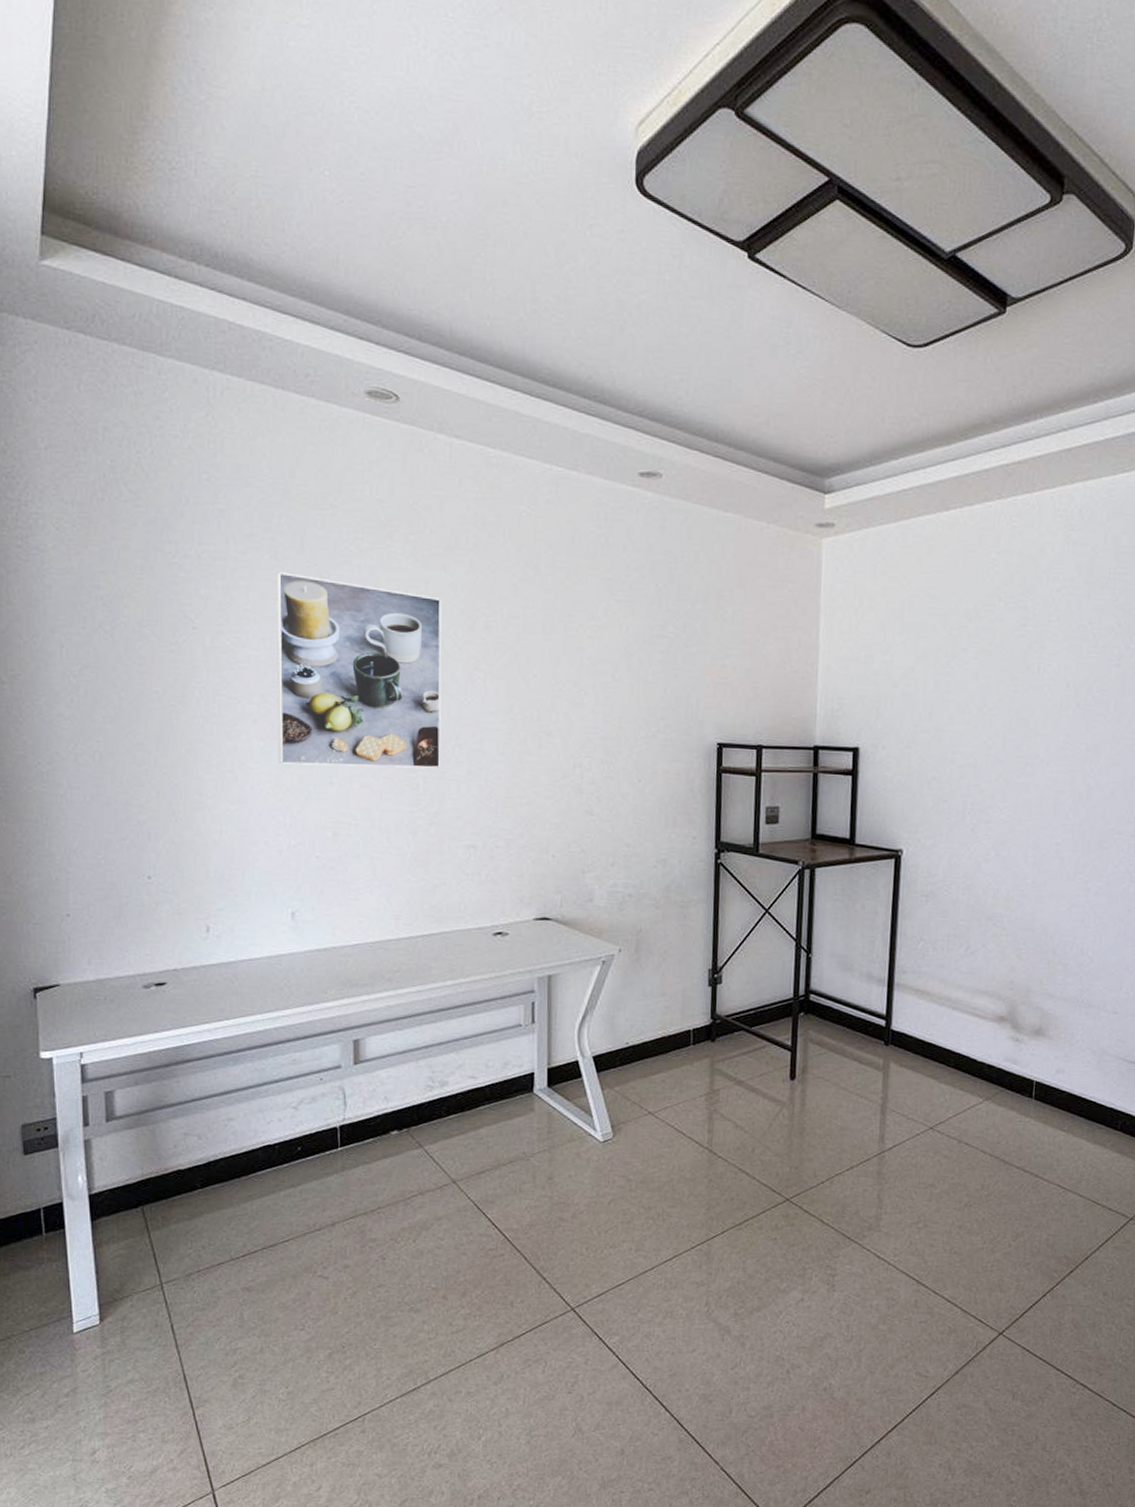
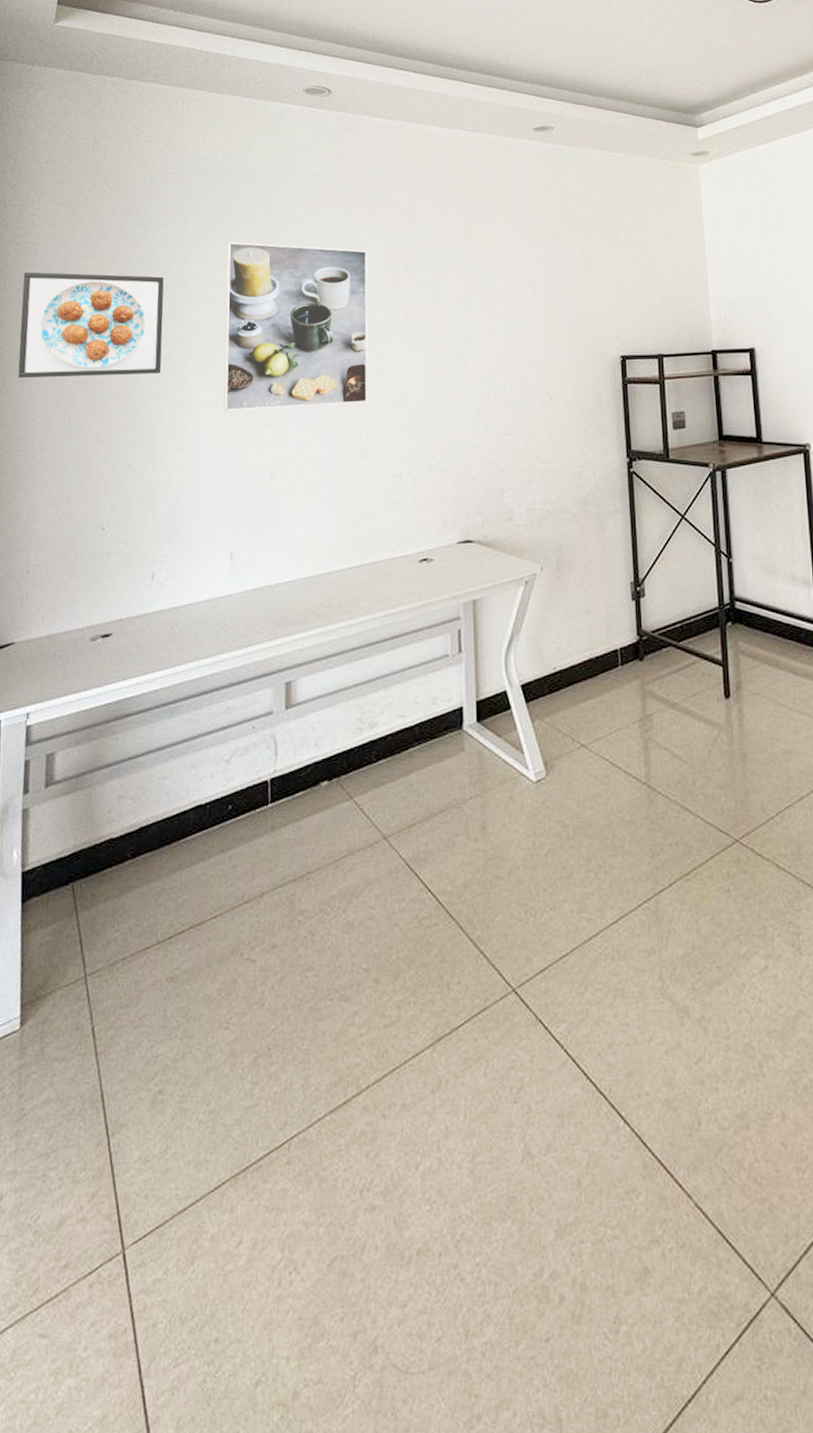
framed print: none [31,582,206,716] -> present [18,271,164,378]

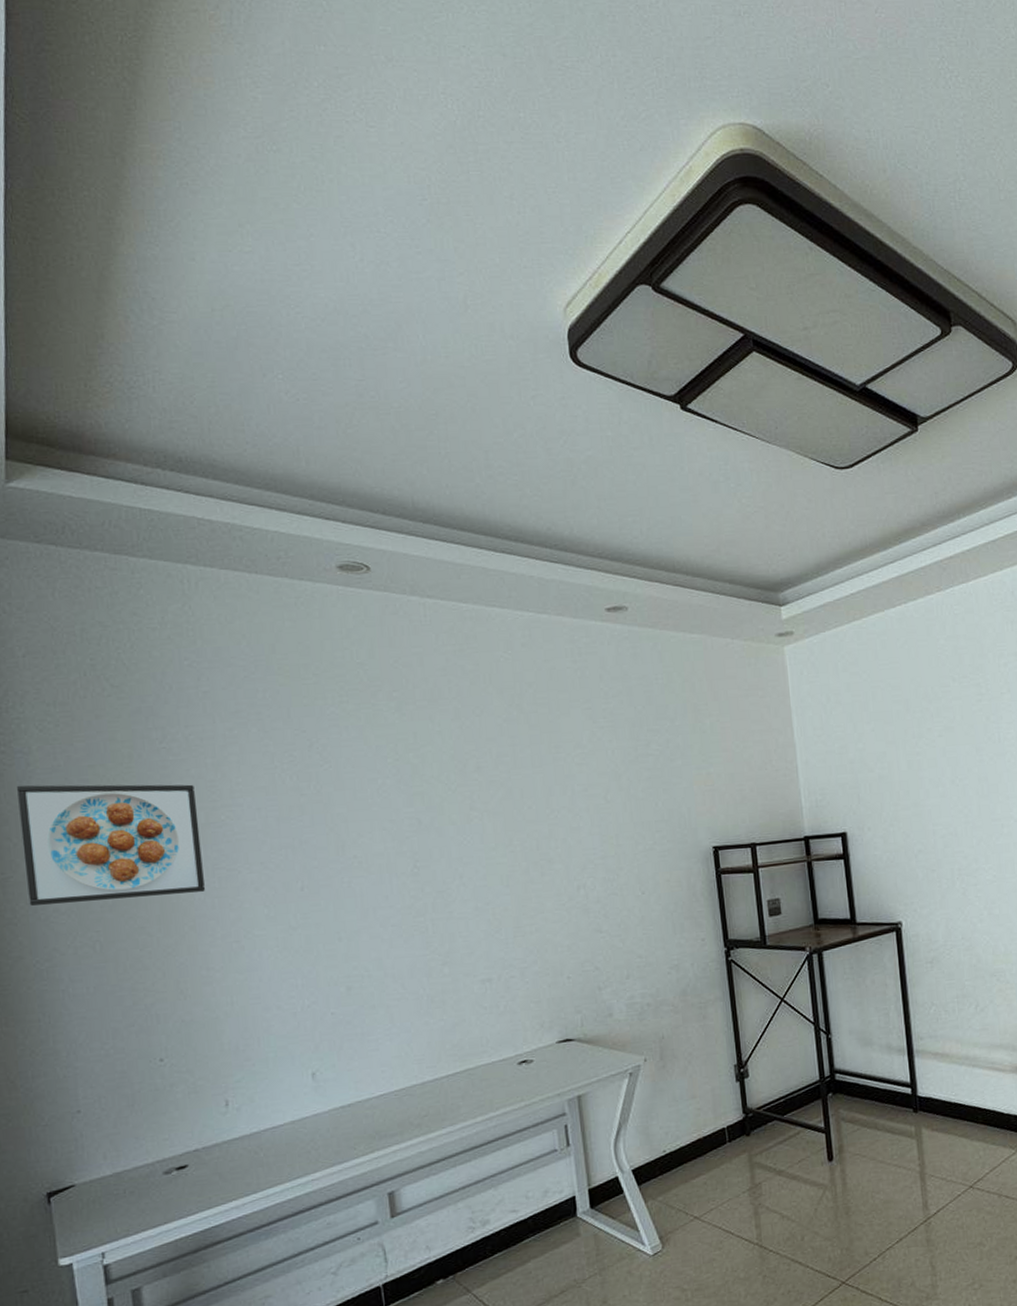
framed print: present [223,242,368,411] -> none [265,742,448,927]

